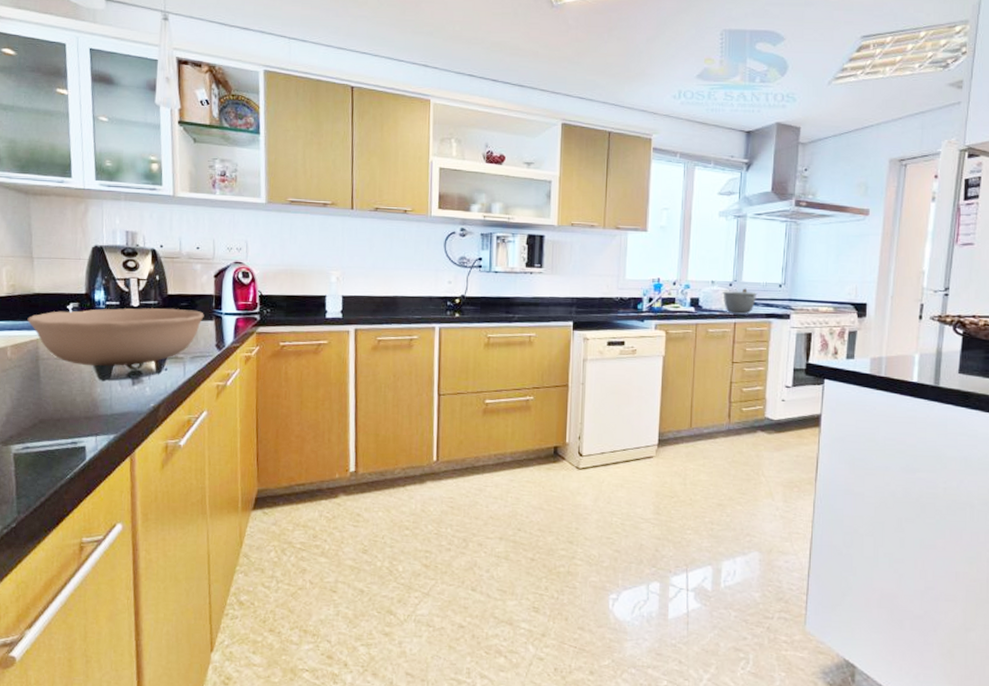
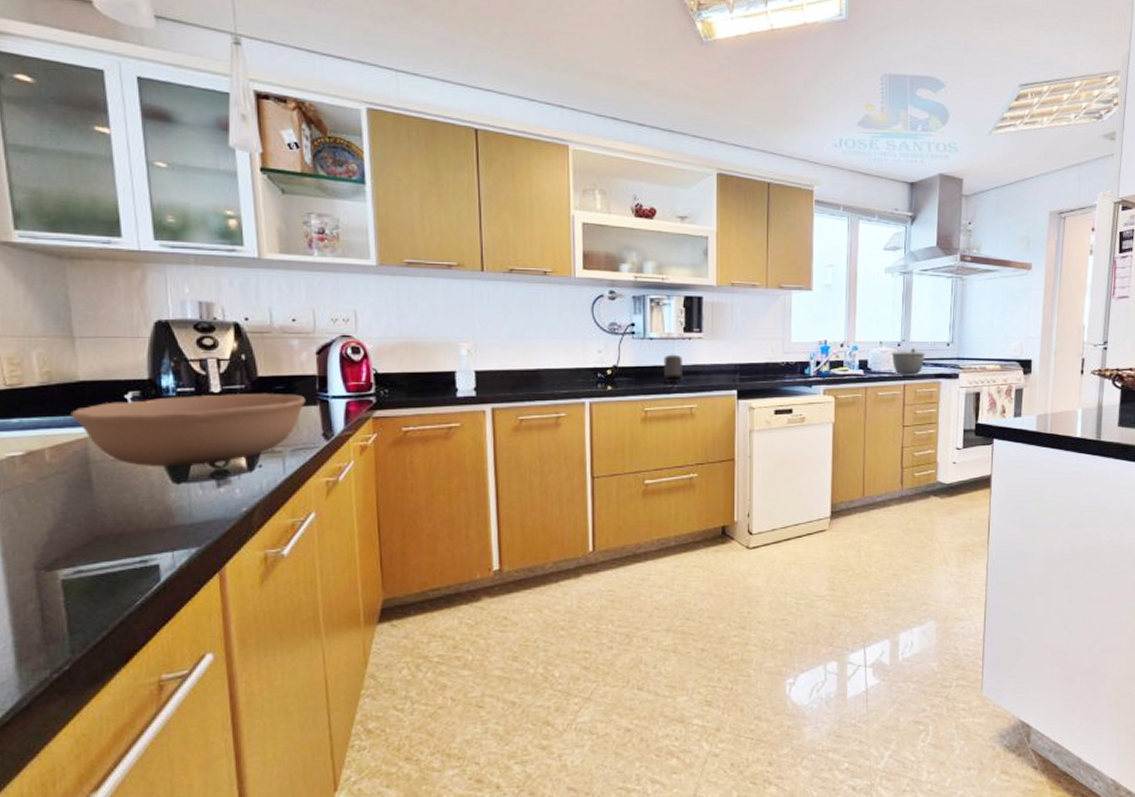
canister: none [503,286,528,313] -> present [659,353,688,383]

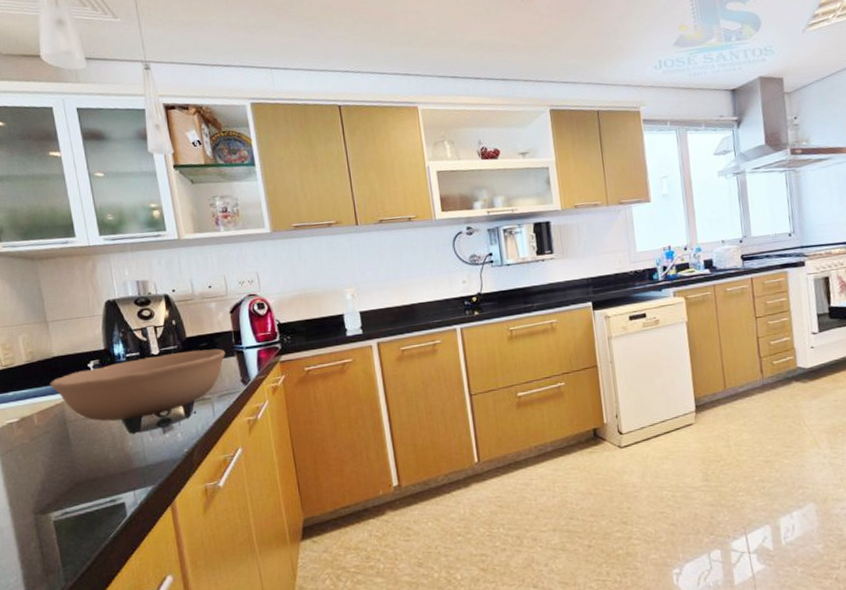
canister: present [659,353,688,383] -> none [518,275,544,302]
cooking pot: present [891,348,926,376] -> none [734,242,769,270]

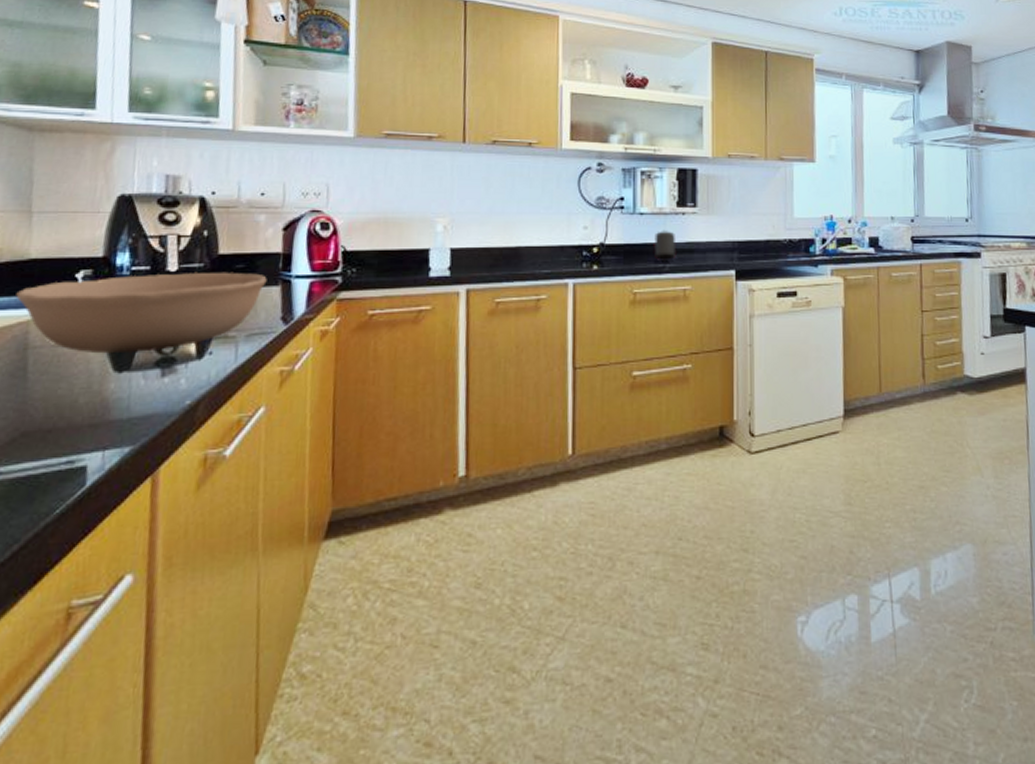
canister: none [518,275,544,302] -> present [650,229,681,262]

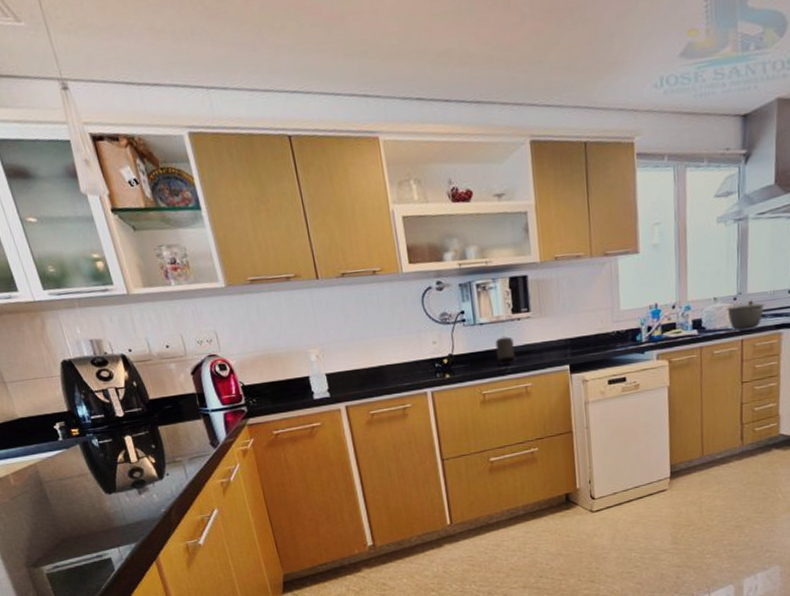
bowl: present [15,271,267,354] -> none [19,411,192,483]
cooking pot: none [904,224,943,255] -> present [727,300,765,331]

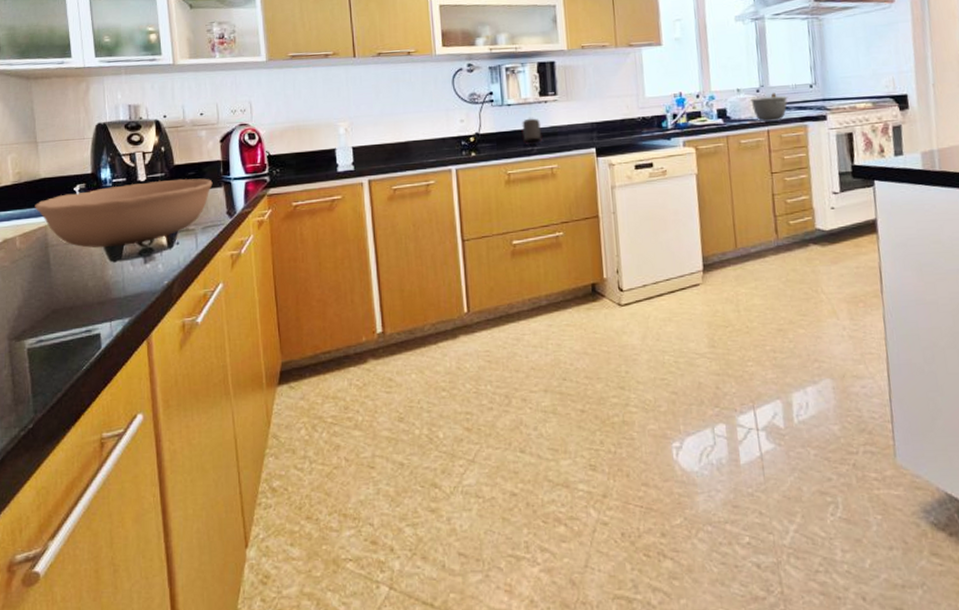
bowl: none [19,411,192,483] -> present [35,178,213,248]

